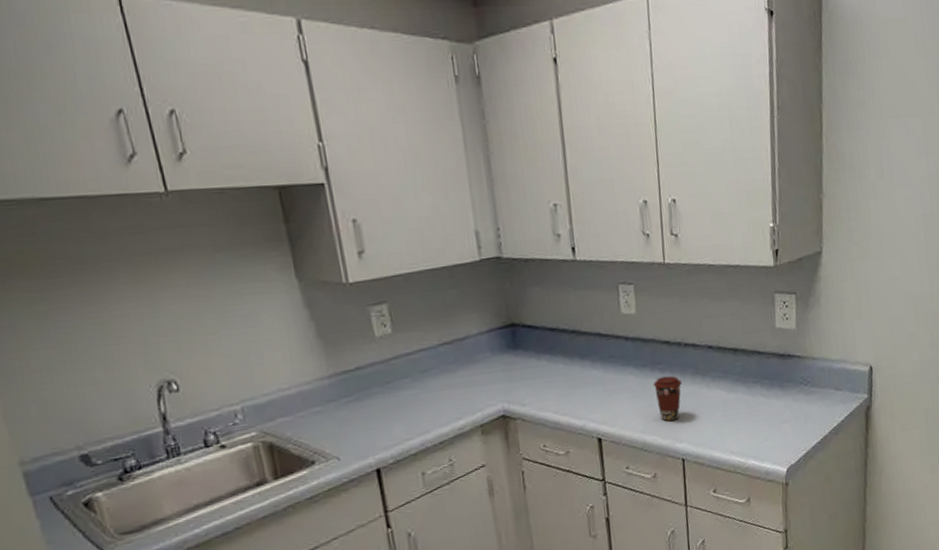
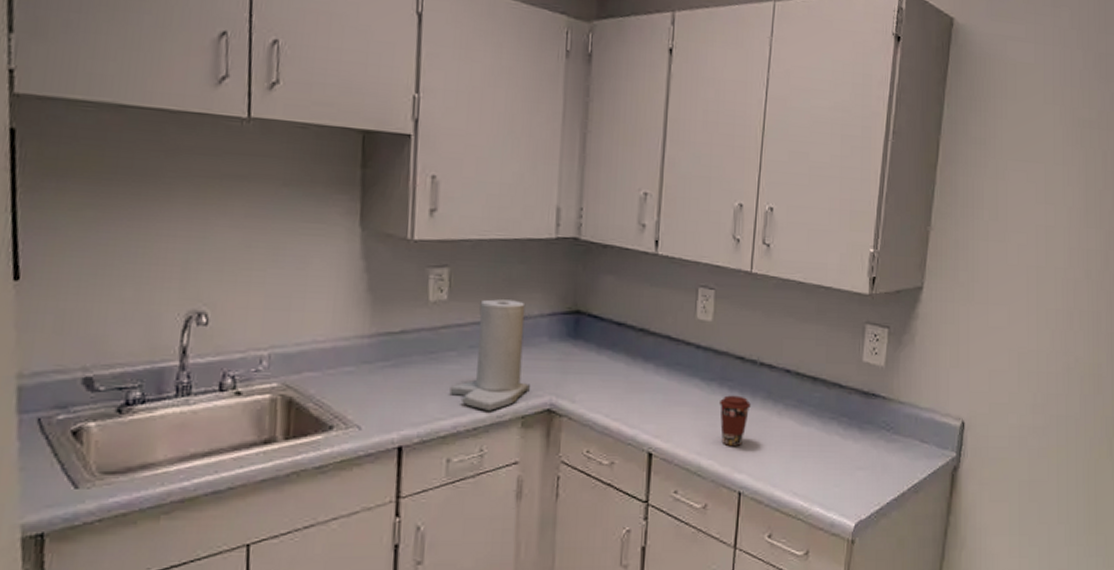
paper towel: none [411,323,483,426] -> present [449,299,530,411]

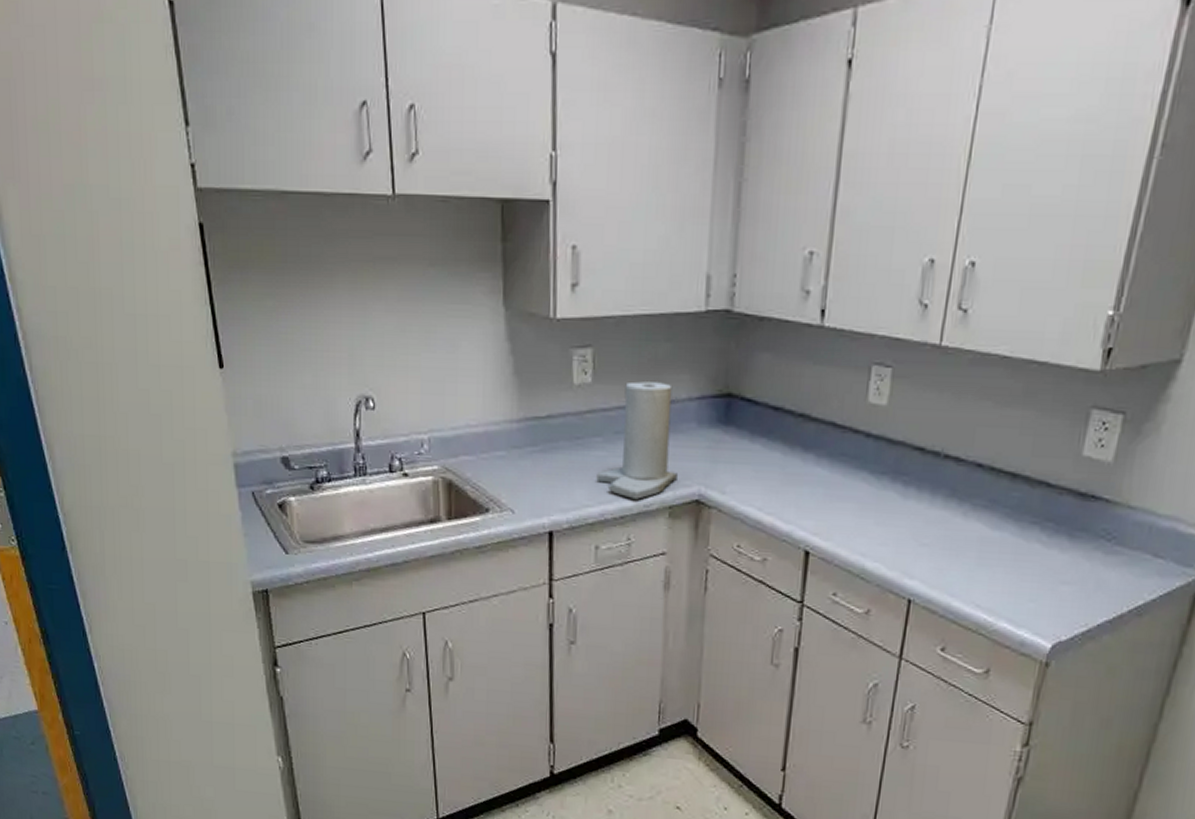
coffee cup: present [720,395,751,447] -> none [890,491,930,550]

